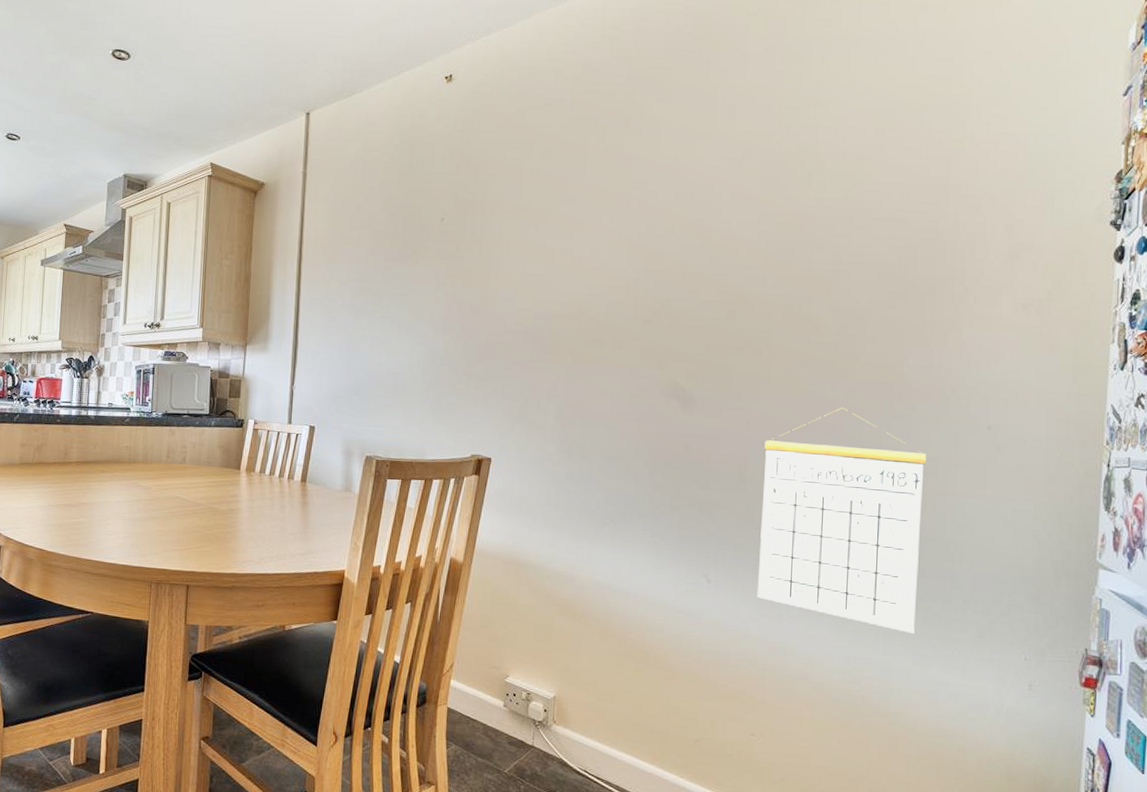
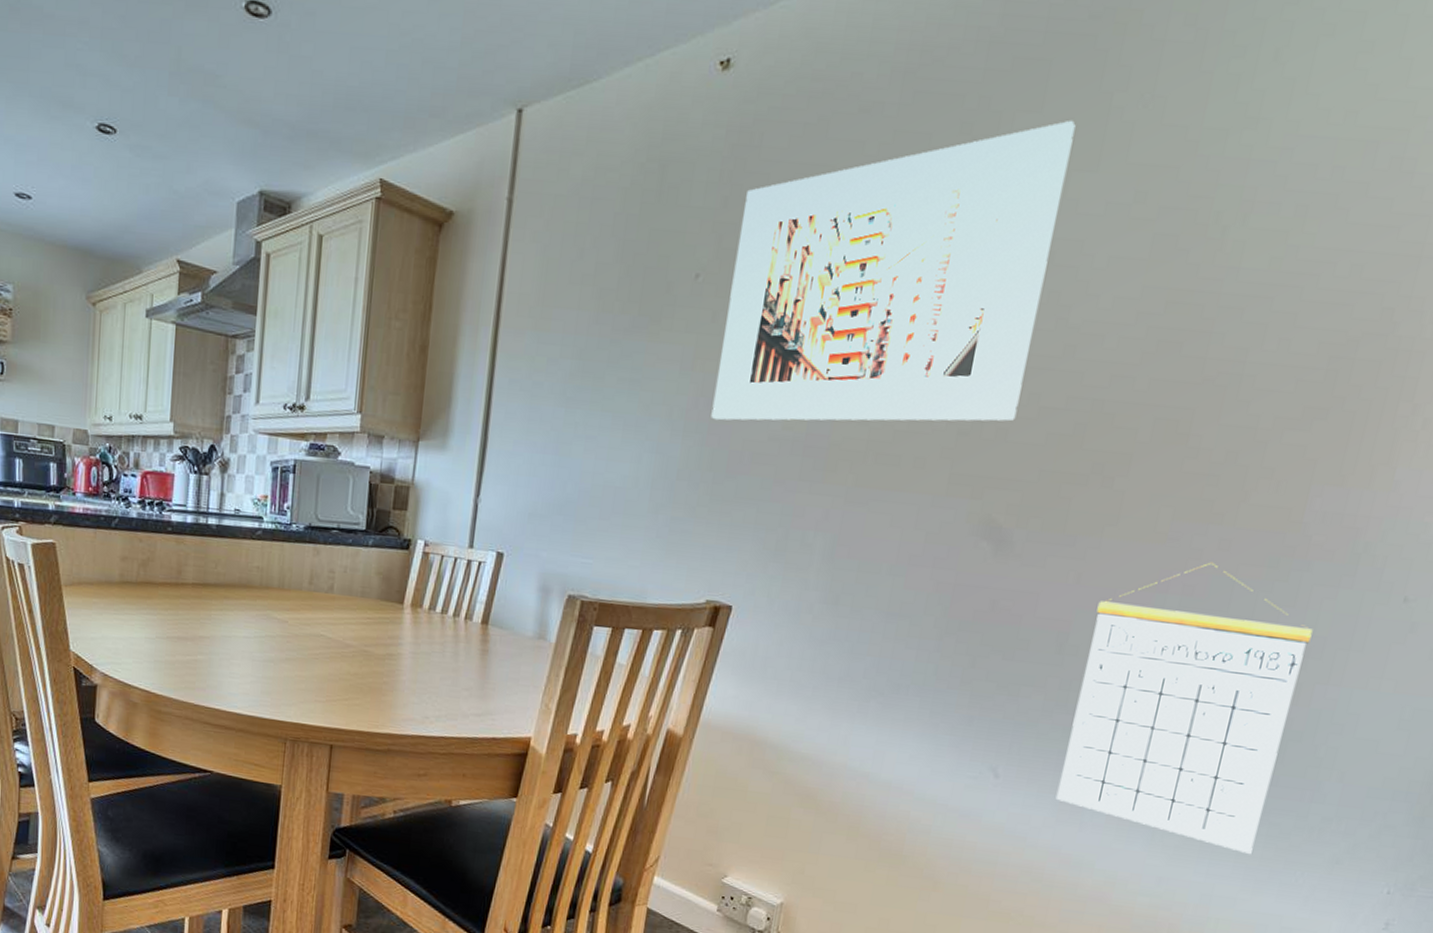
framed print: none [462,105,695,321] -> present [711,120,1076,421]

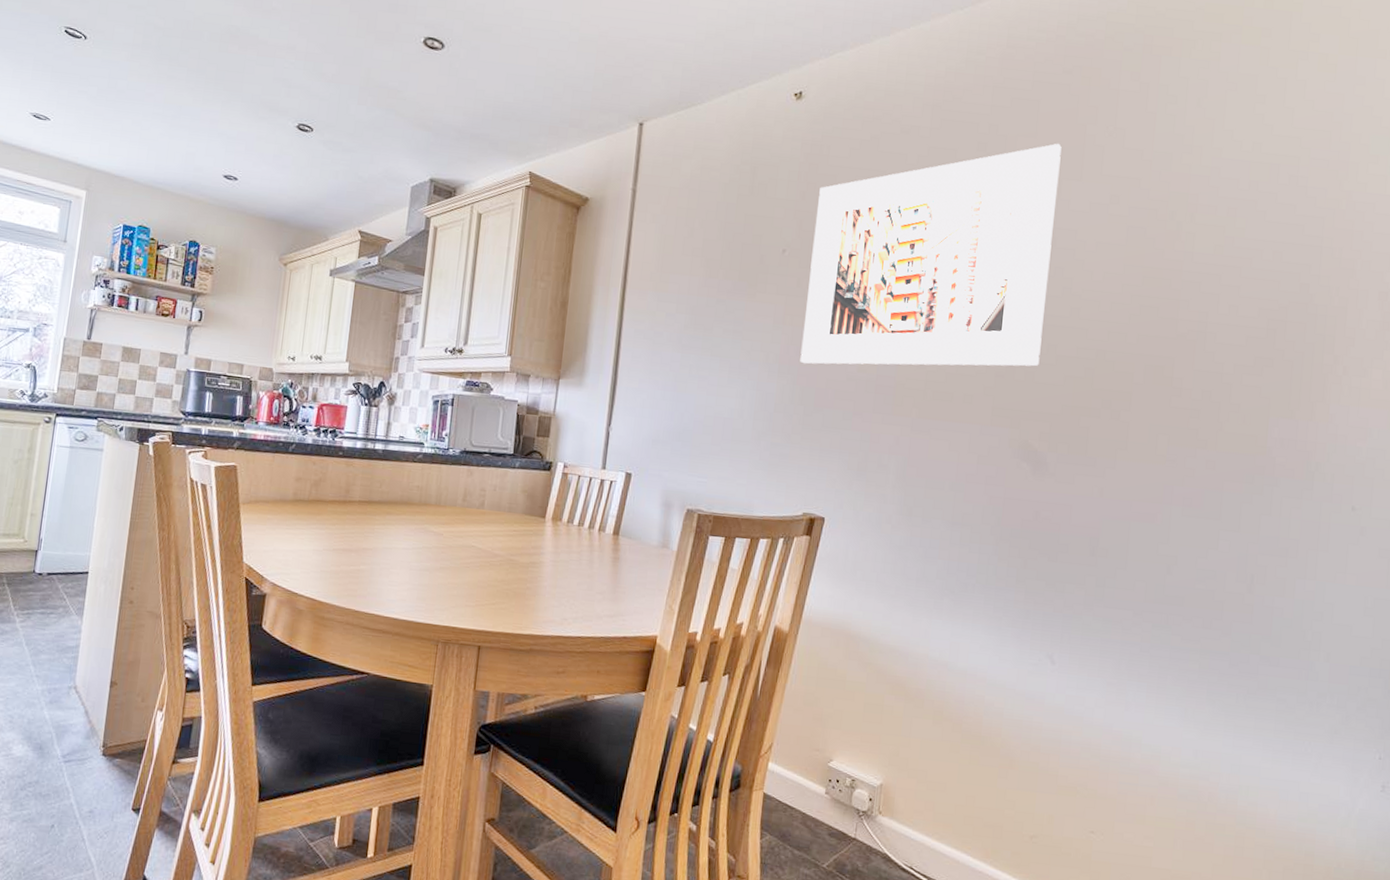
calendar: present [1055,562,1313,854] -> none [1103,479,1287,727]

